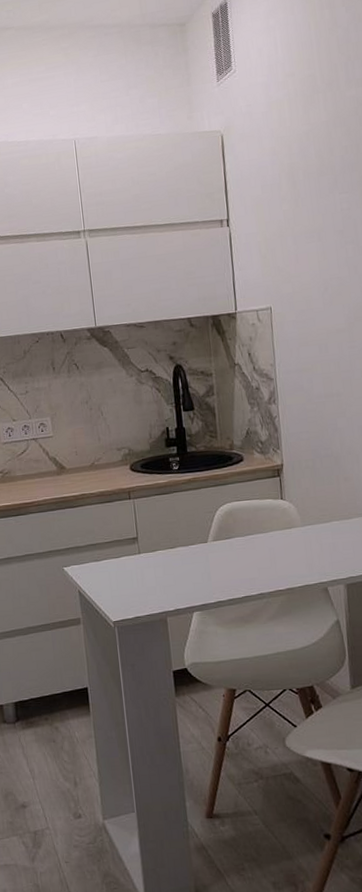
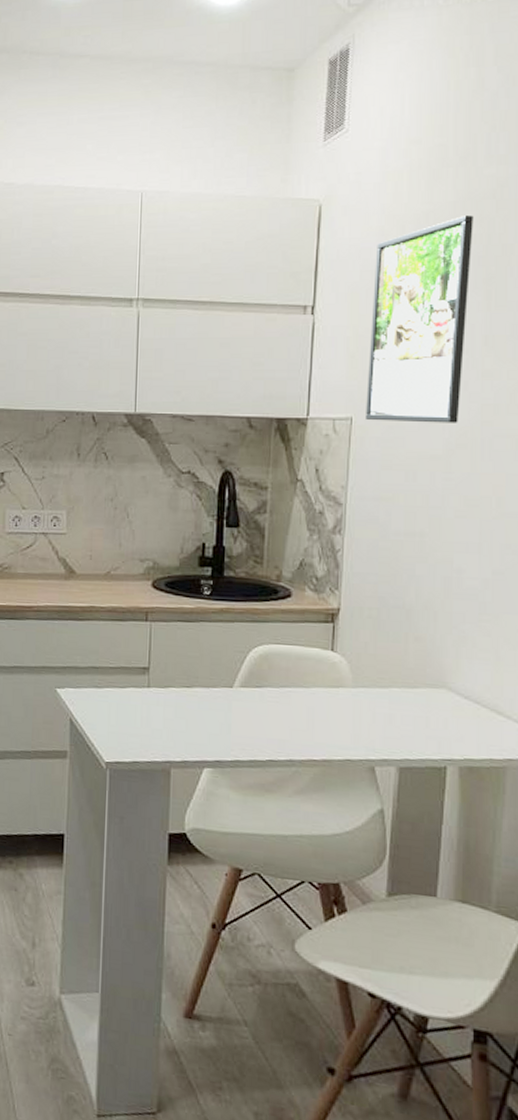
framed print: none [271,131,354,308] -> present [366,215,474,423]

